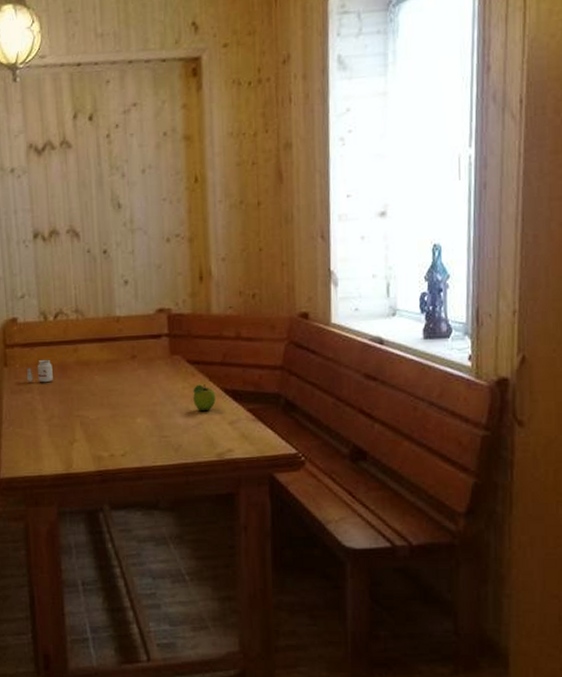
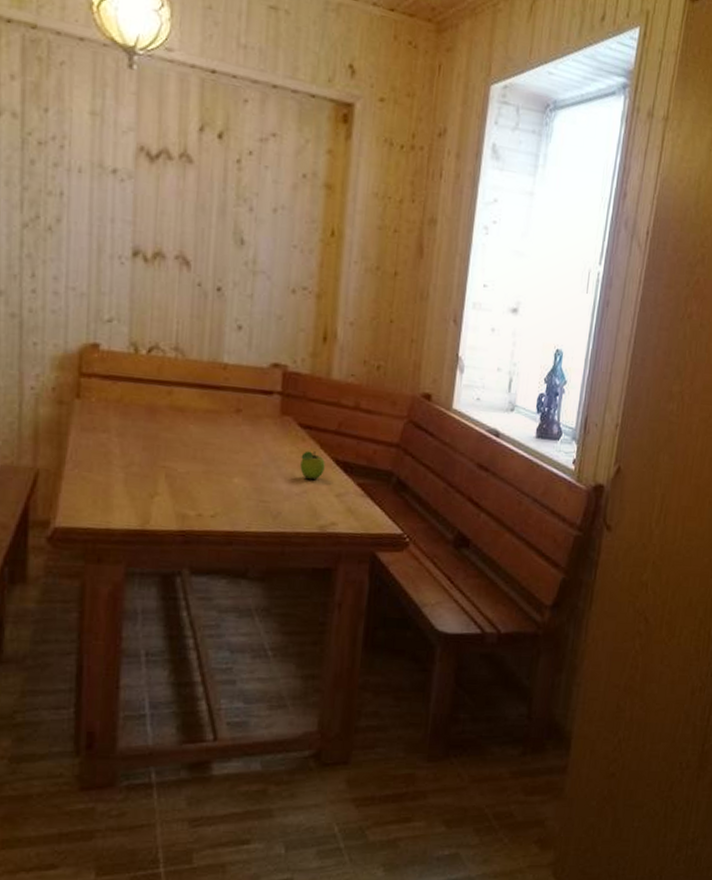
candle: present [26,359,53,383] -> none [103,396,139,425]

